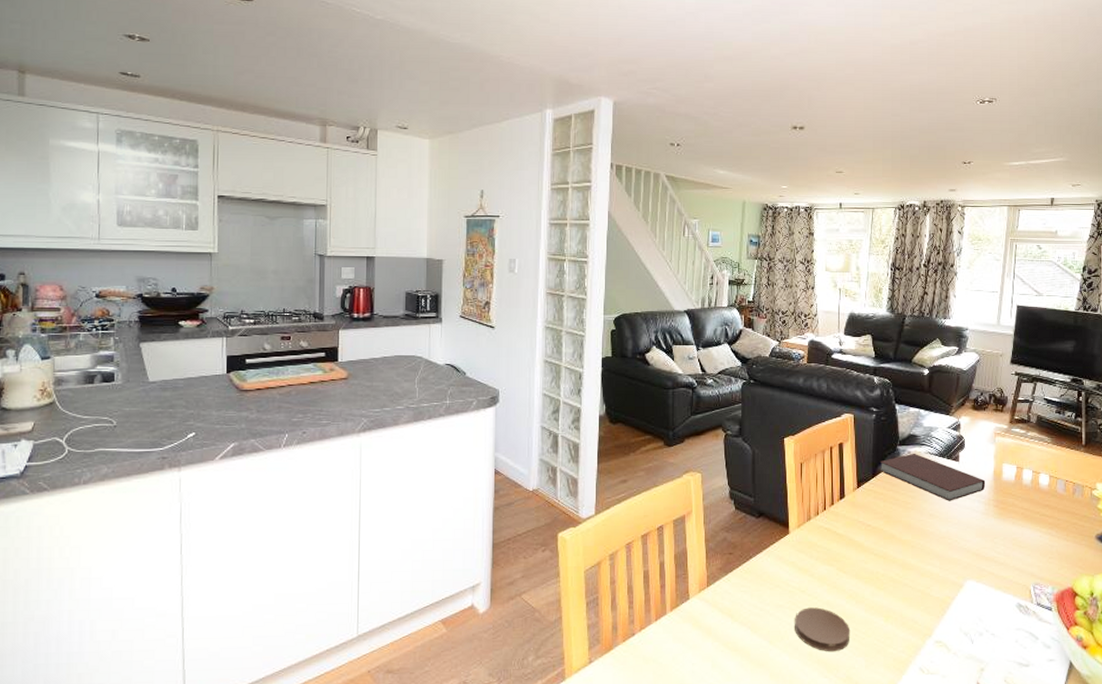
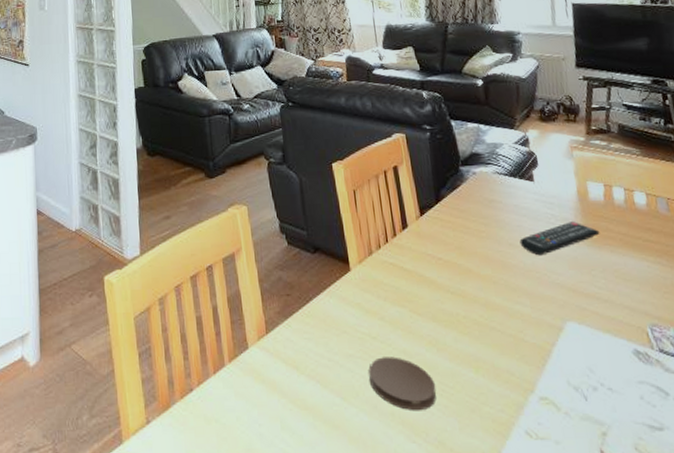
notebook: present [880,453,986,501] -> none [442,173,571,228]
remote control: none [939,497,1006,525] -> present [519,221,600,256]

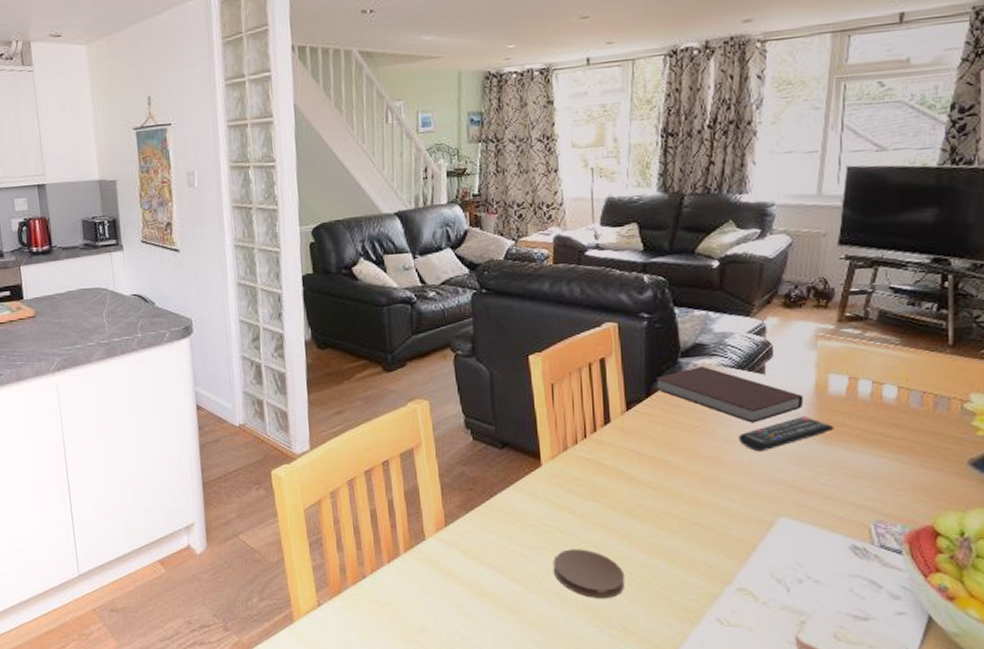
notebook: none [442,173,571,228] -> present [655,365,804,423]

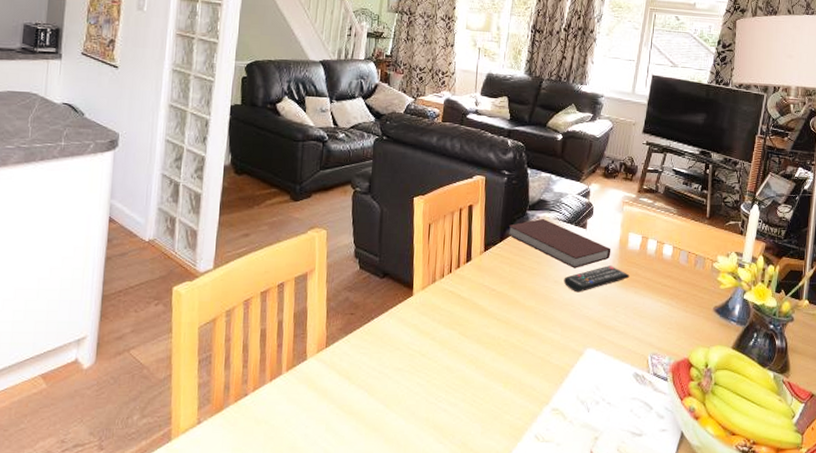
coaster: present [554,549,625,599] -> none [413,371,469,418]

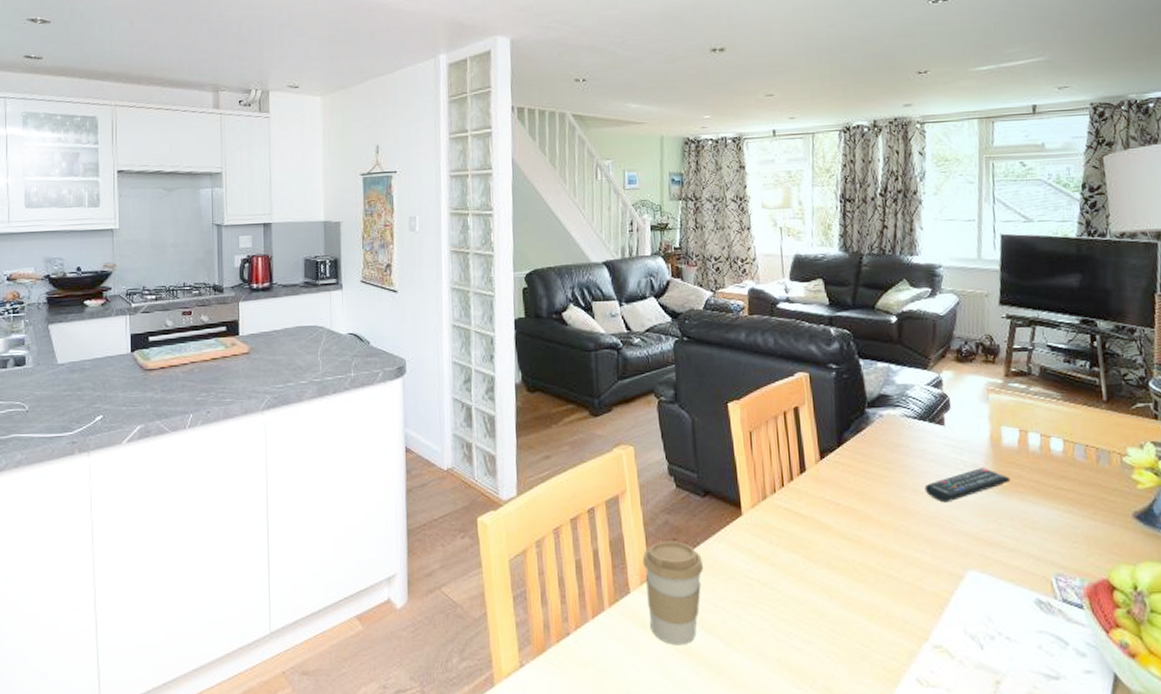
coffee cup: none [321,316,375,406] -> present [642,541,704,646]
notebook: present [508,218,611,268] -> none [845,416,981,474]

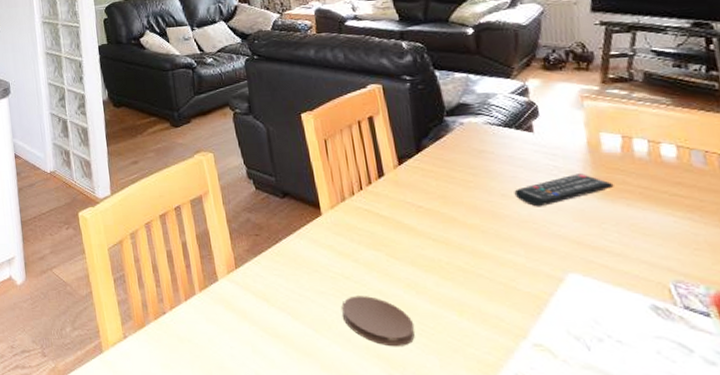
coffee cup: present [642,541,704,646] -> none [228,237,287,329]
coaster: none [756,603,826,658] -> present [341,296,415,347]

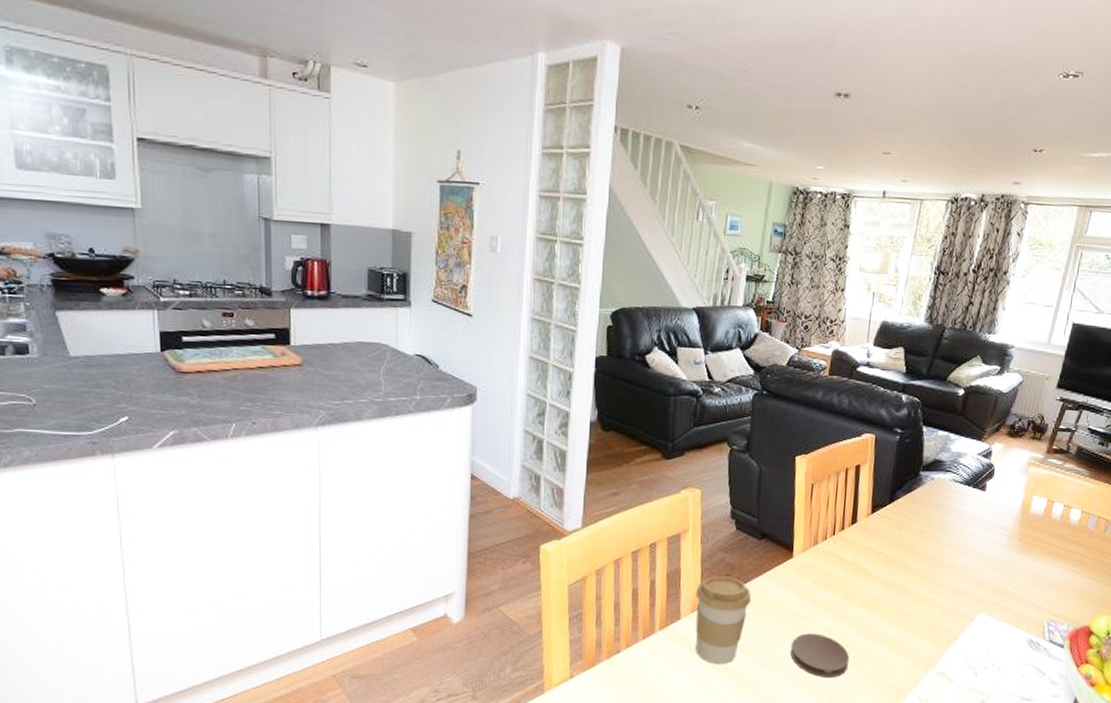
coffee cup: none [228,237,287,329] -> present [695,576,752,665]
remote control: present [514,173,614,207] -> none [957,530,1031,557]

